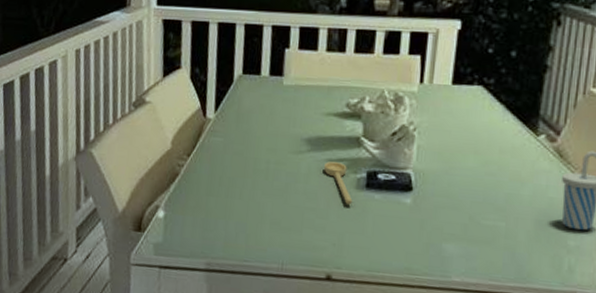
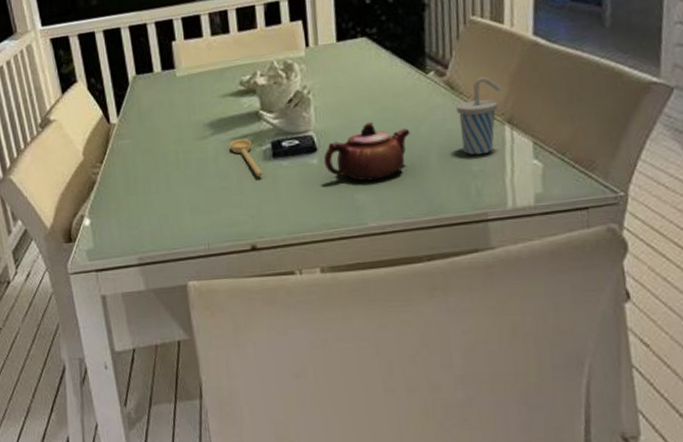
teapot: none [417,172,511,234] -> present [323,121,410,181]

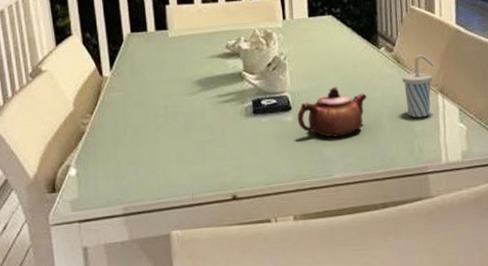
spoon: present [230,139,263,178] -> none [215,96,244,132]

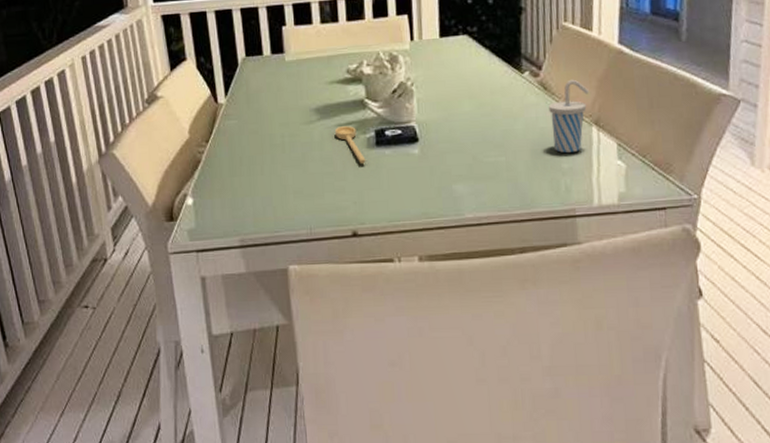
spoon: none [215,96,244,132] -> present [335,126,366,165]
teapot: present [297,86,367,138] -> none [424,115,506,173]

